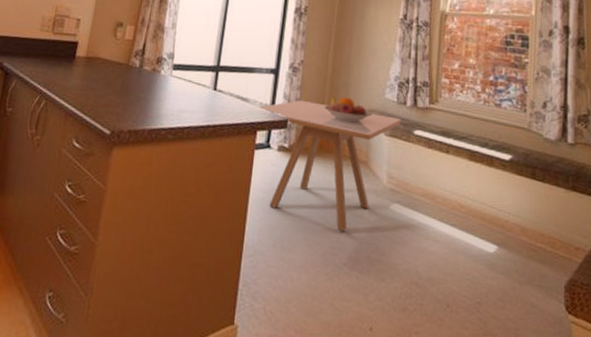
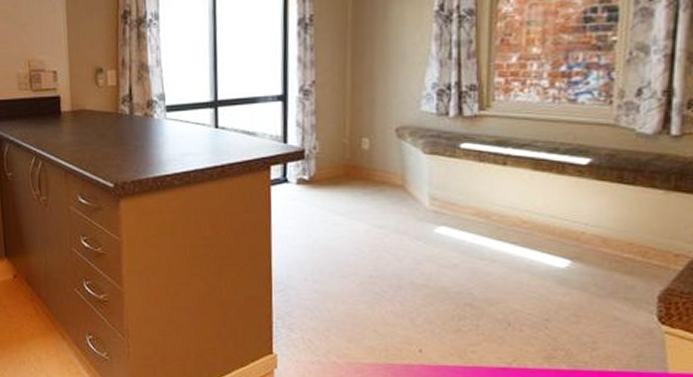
dining table: present [260,100,401,231] -> none [271,126,443,260]
fruit bowl: present [324,95,372,123] -> none [346,115,406,144]

